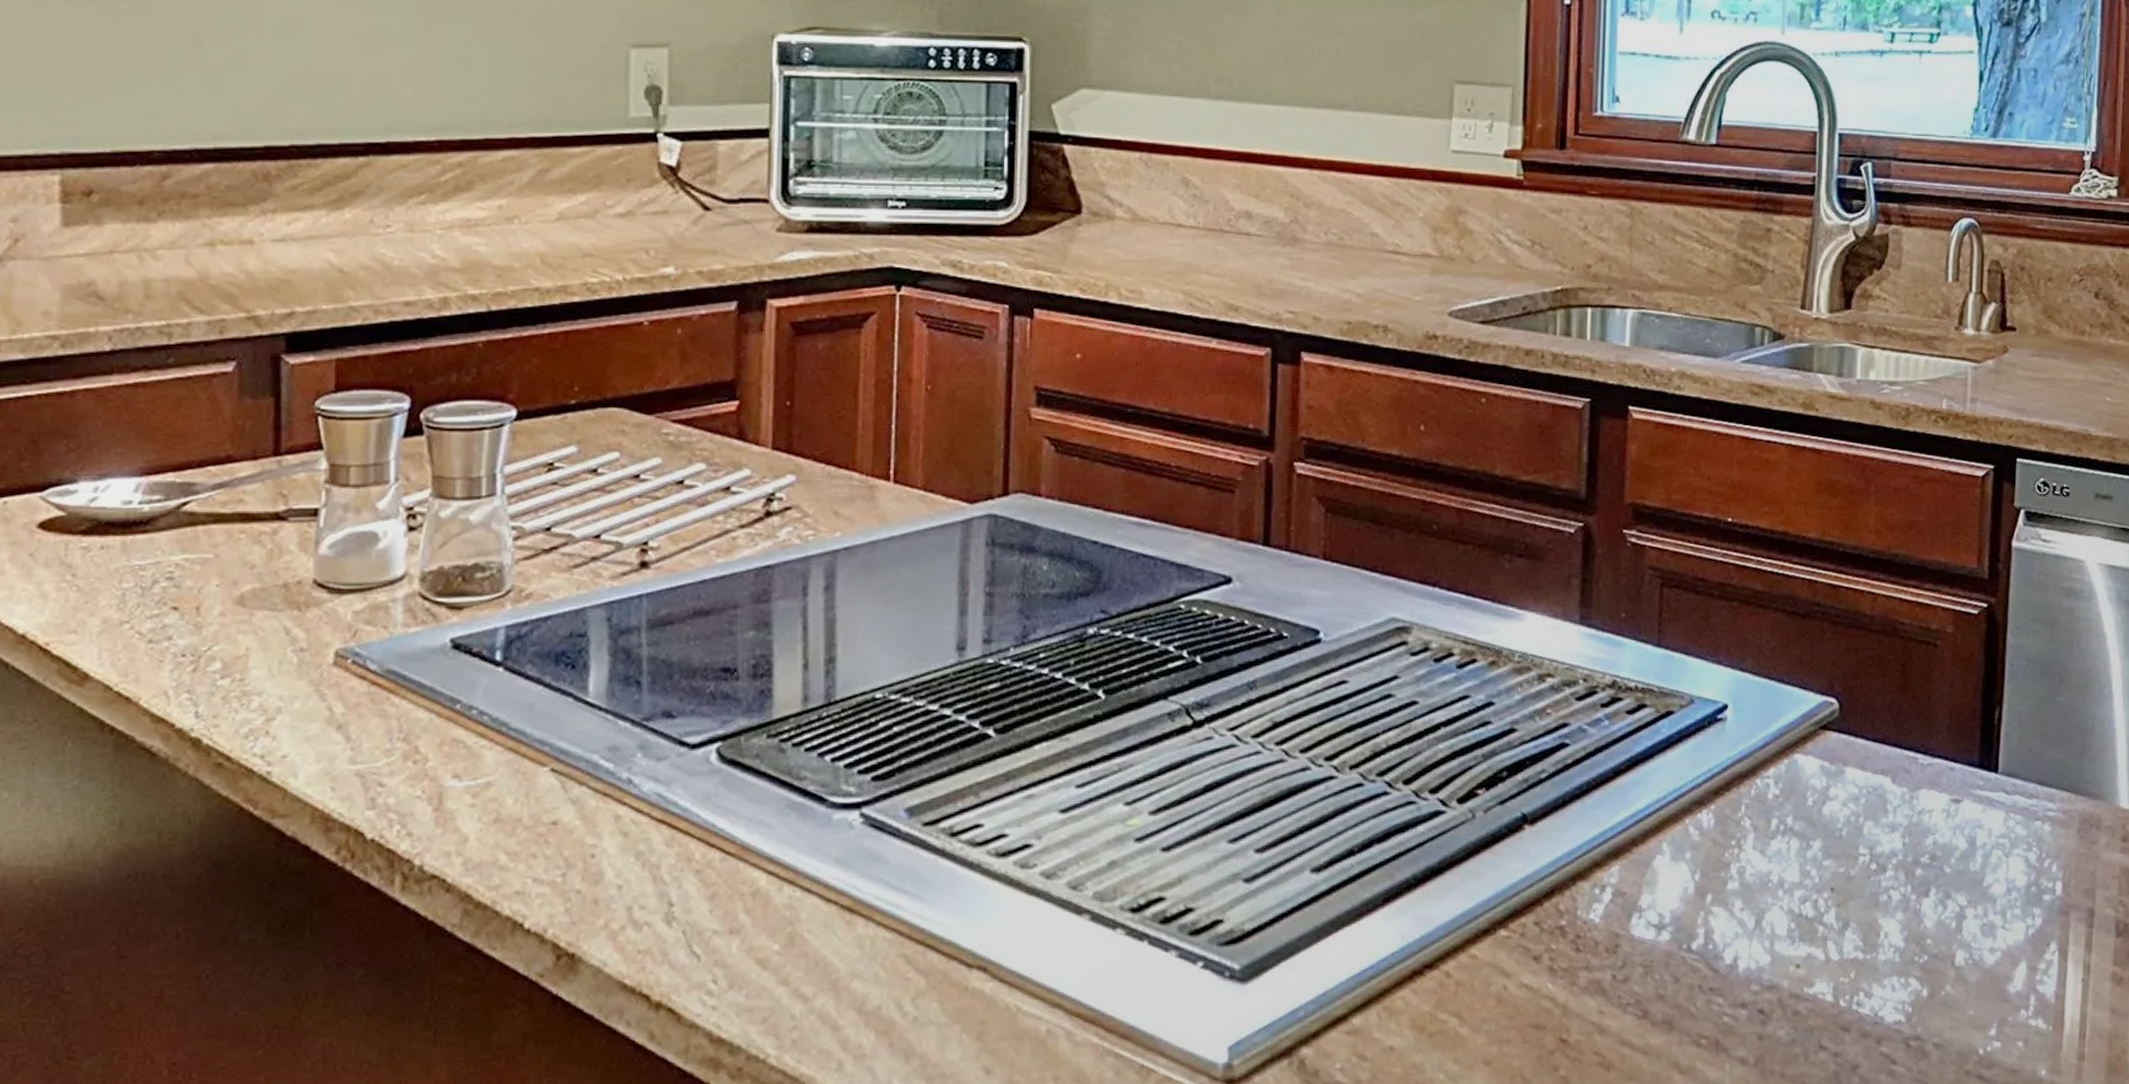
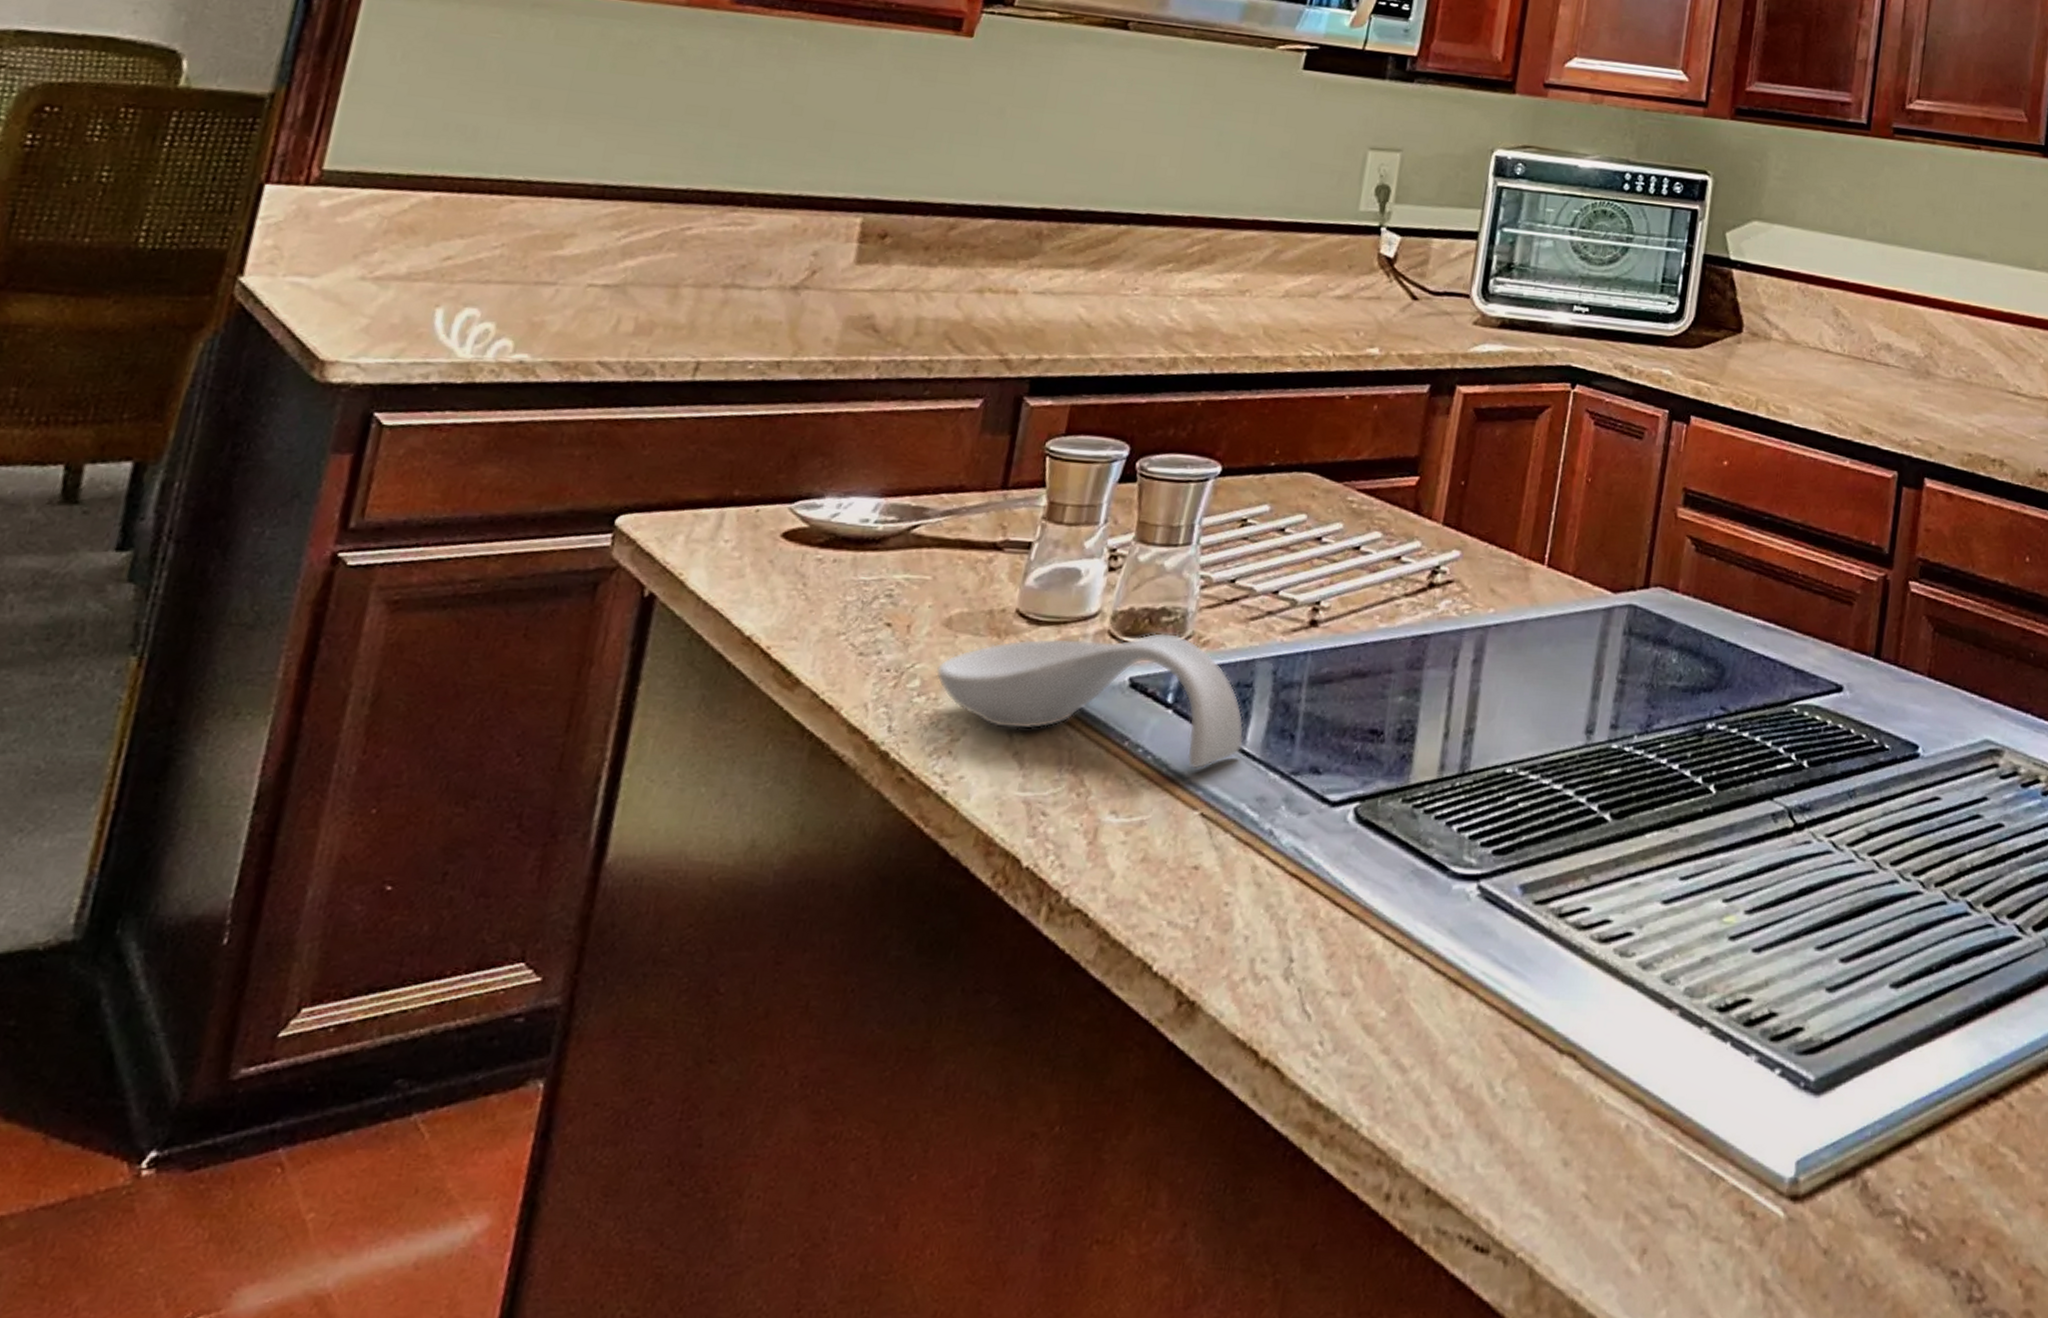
spoon rest: none [236,589,586,725] -> present [935,632,1244,770]

